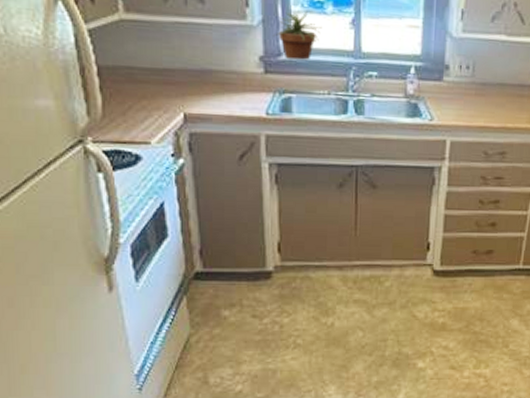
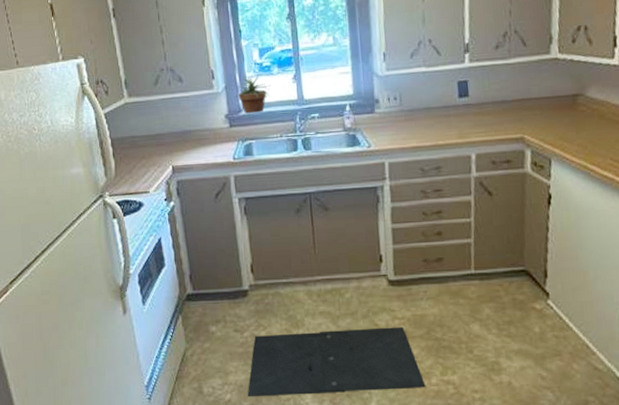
door mat: none [262,319,457,389] -> present [247,327,426,397]

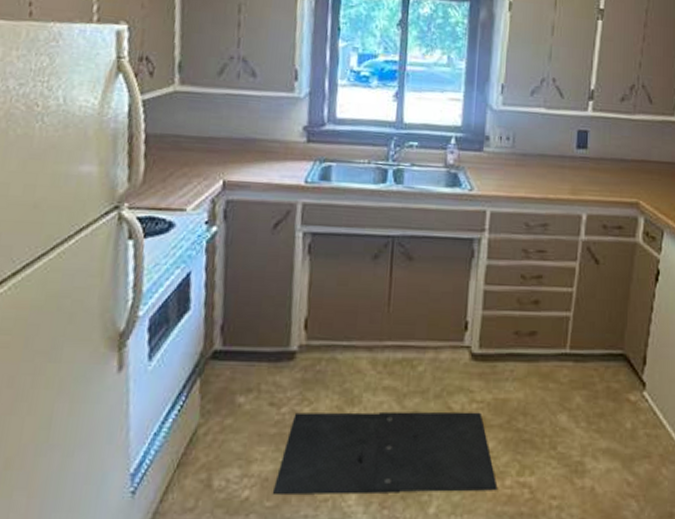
potted plant: present [234,75,271,115] -> none [318,85,366,131]

